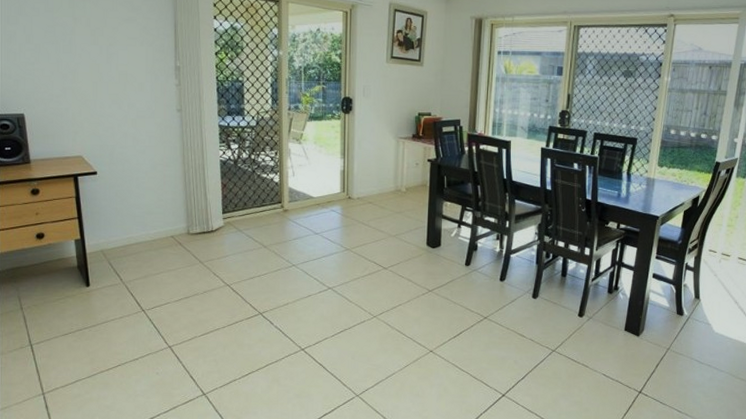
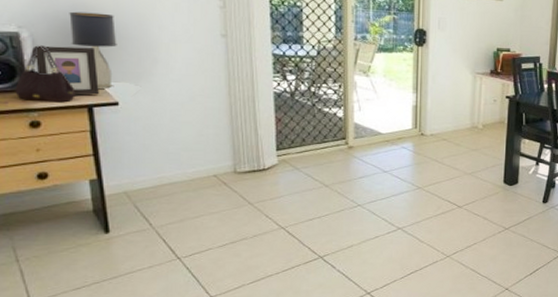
handbag: none [21,124,65,173] -> present [15,45,76,103]
picture frame: none [36,124,82,167] -> present [36,46,99,96]
table lamp: none [60,94,96,161] -> present [69,11,117,90]

